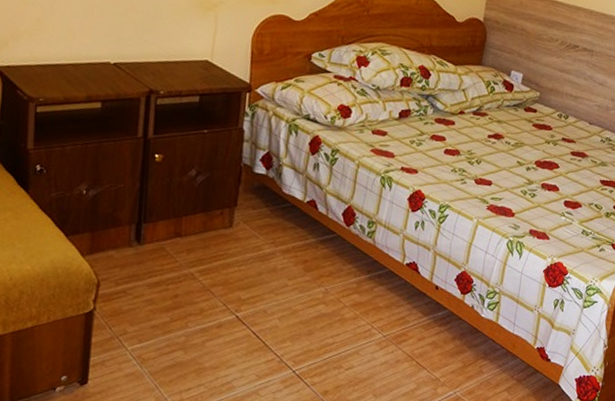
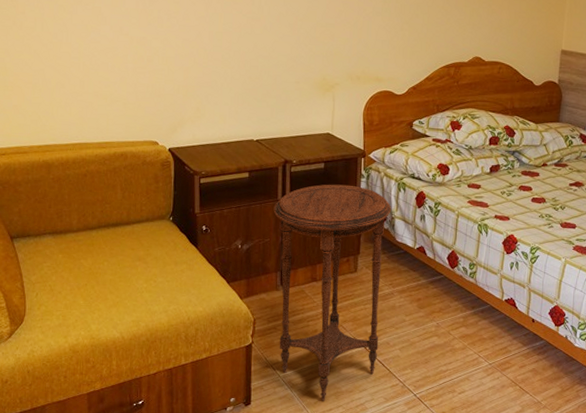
side table: none [128,121,279,379] -> present [273,184,391,401]

